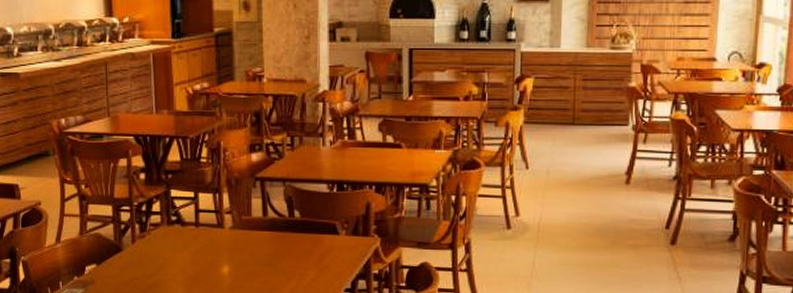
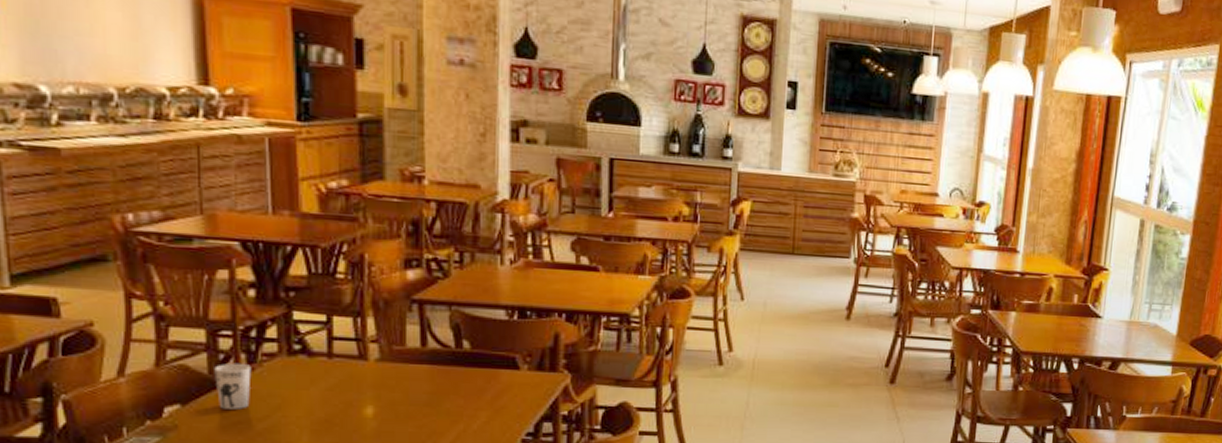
cup: none [118,232,143,268] -> present [214,364,252,410]

